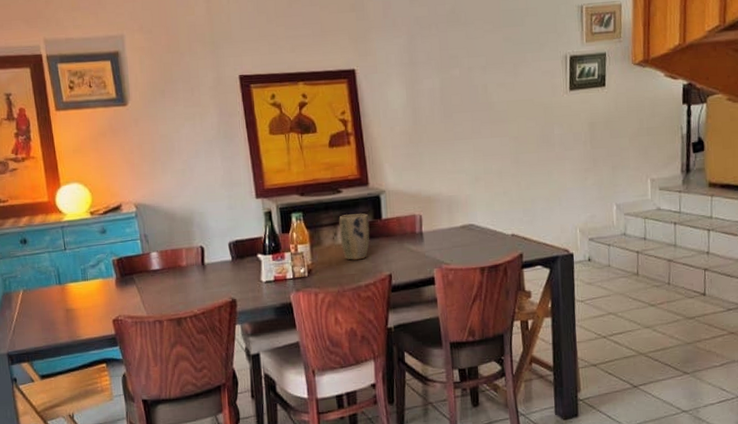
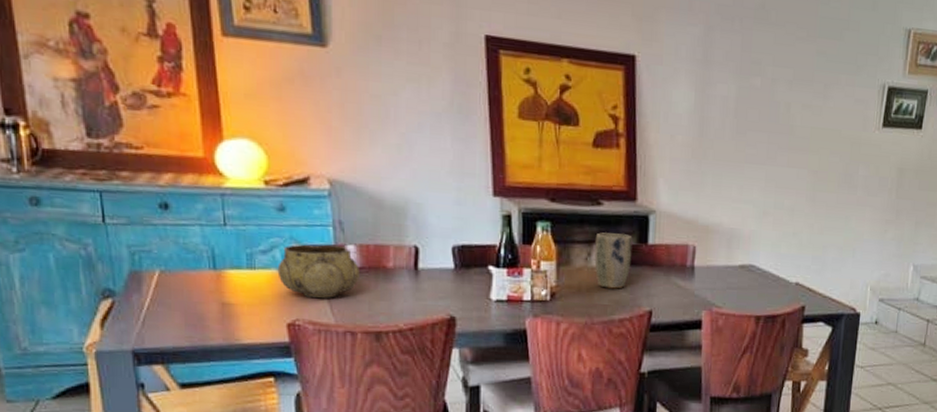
decorative bowl: none [103,253,162,297] -> present [277,245,359,298]

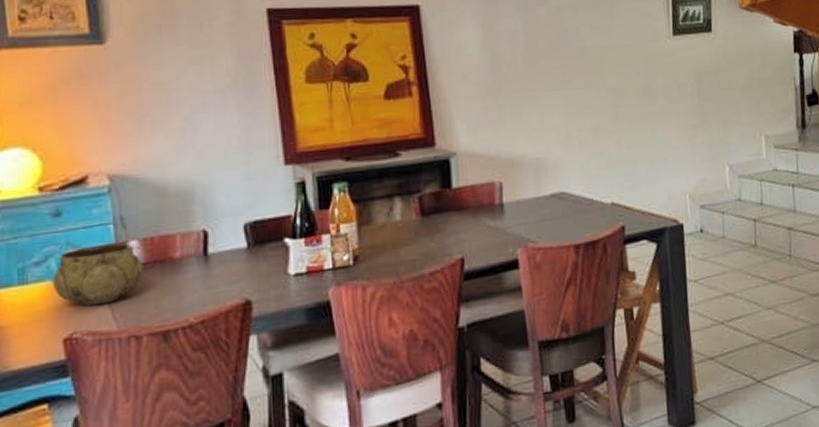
plant pot: present [594,232,632,289] -> none [396,182,437,242]

